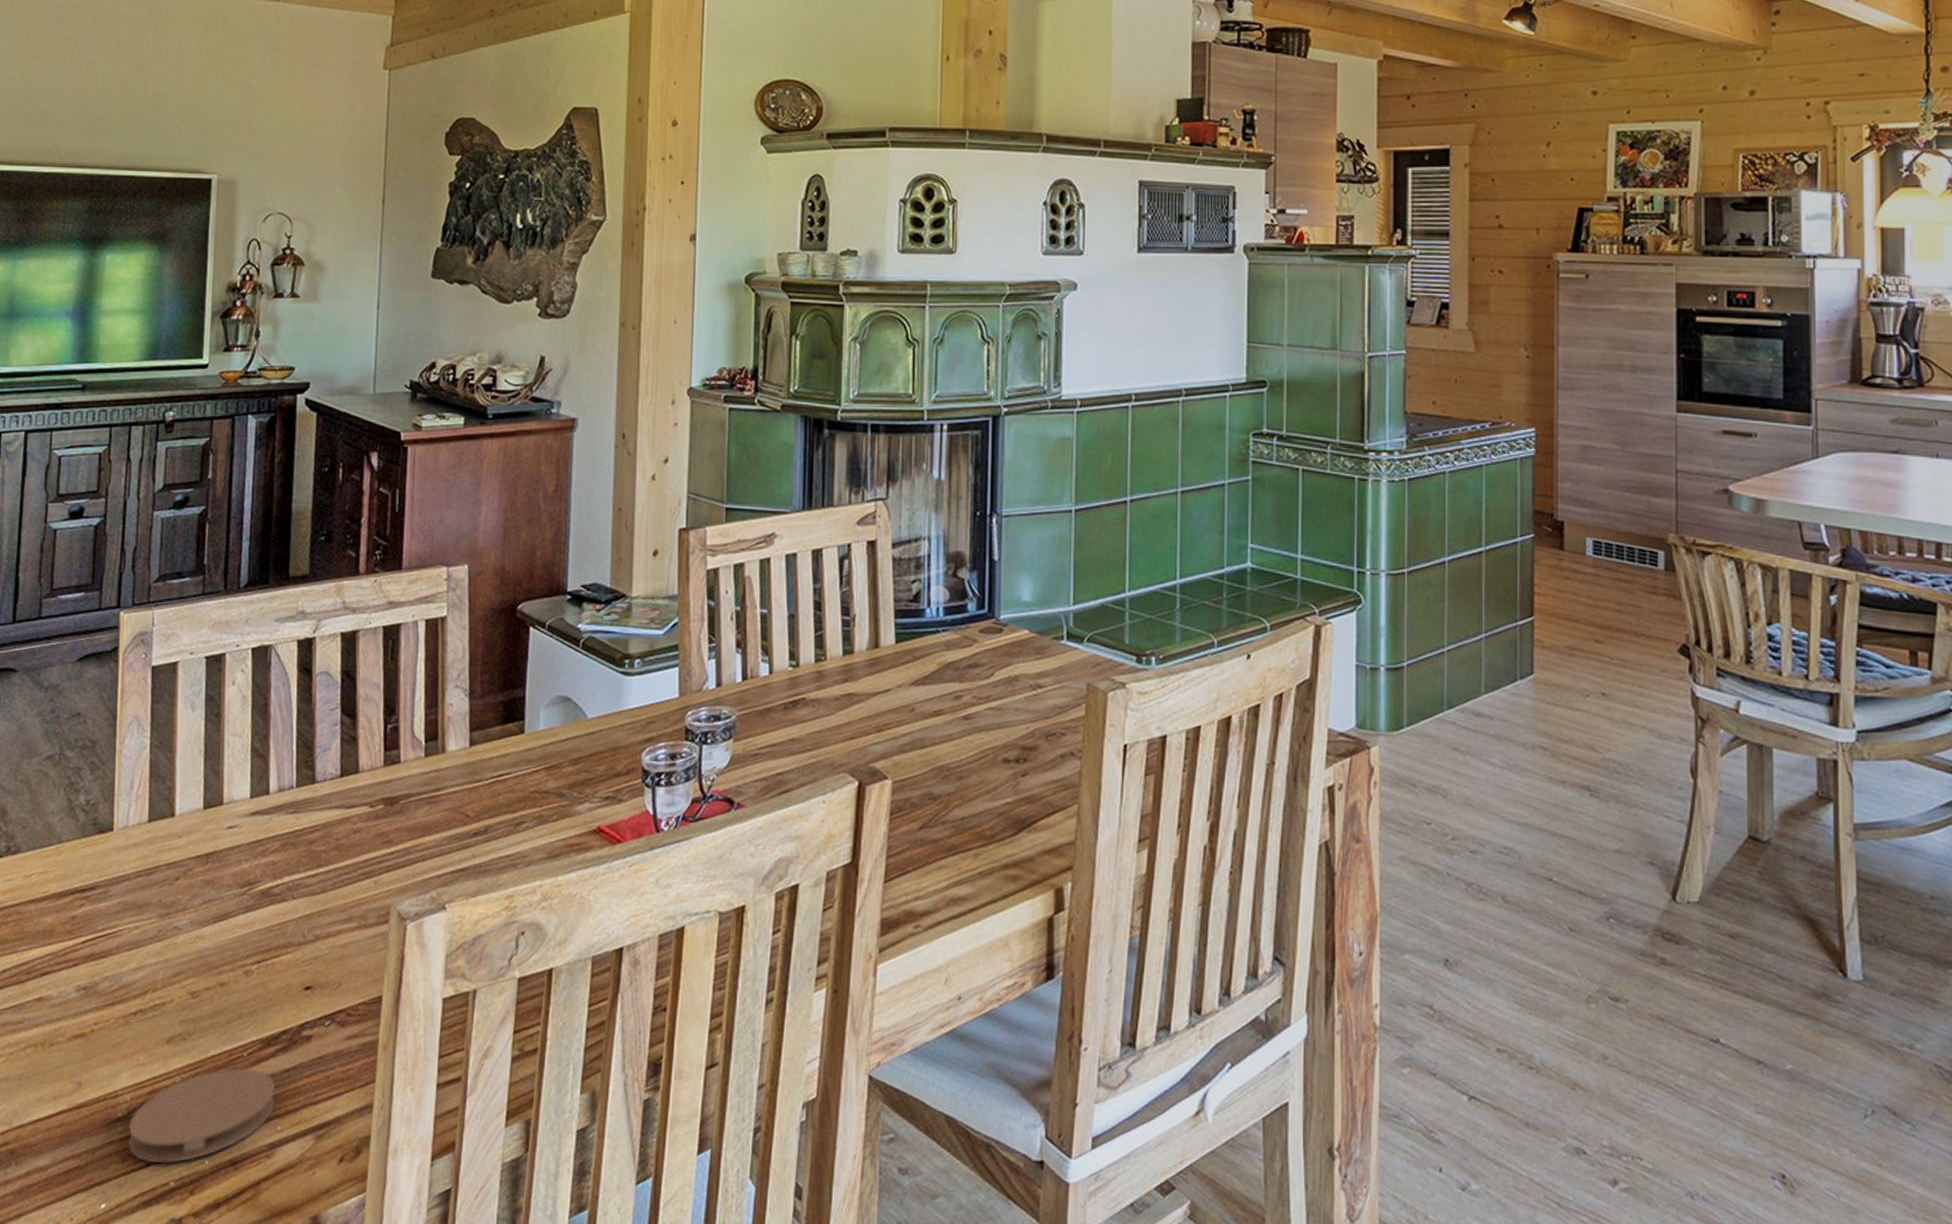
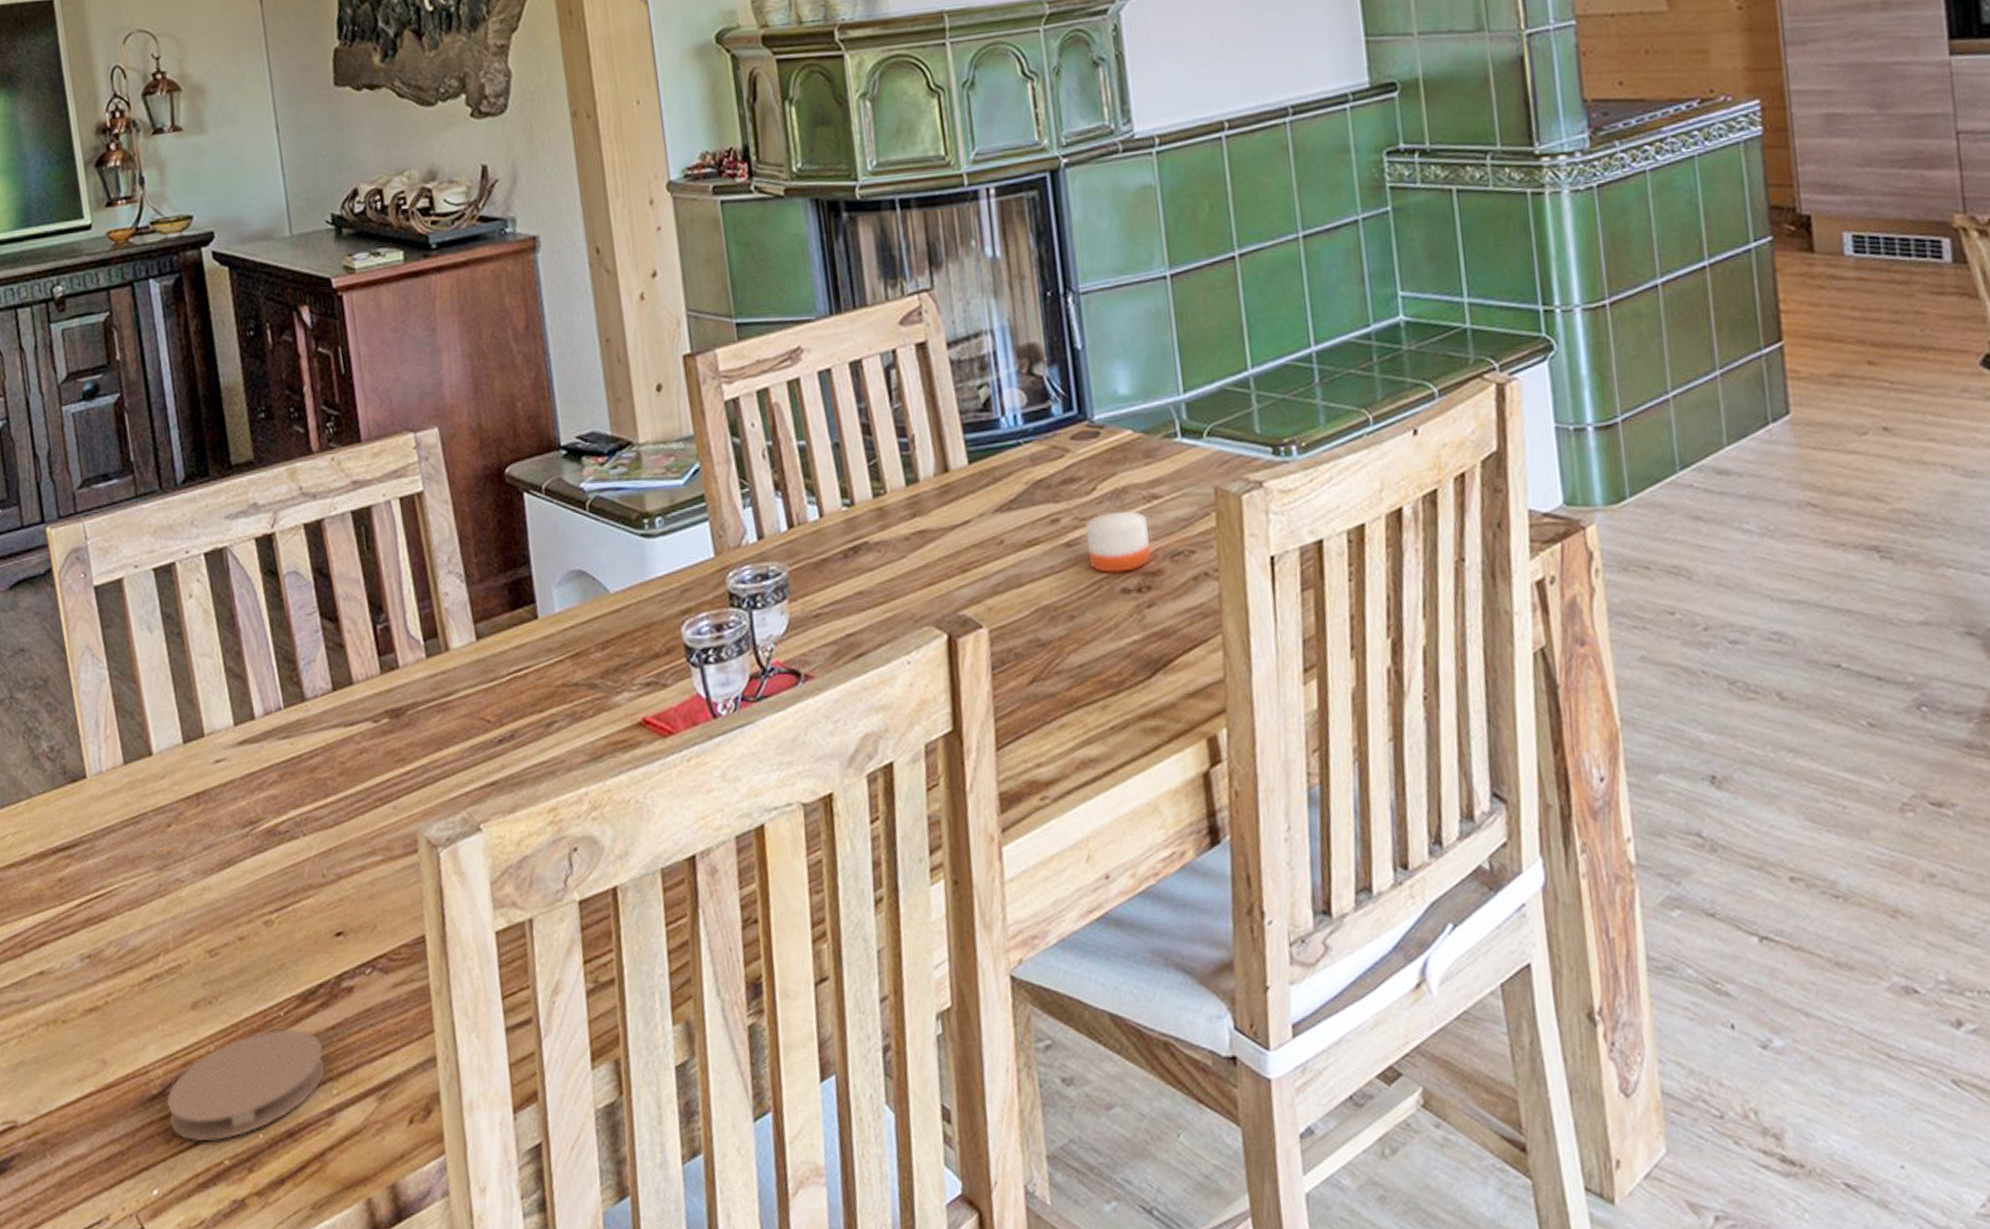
candle: none [981,693,1032,746] -> present [1085,510,1153,574]

